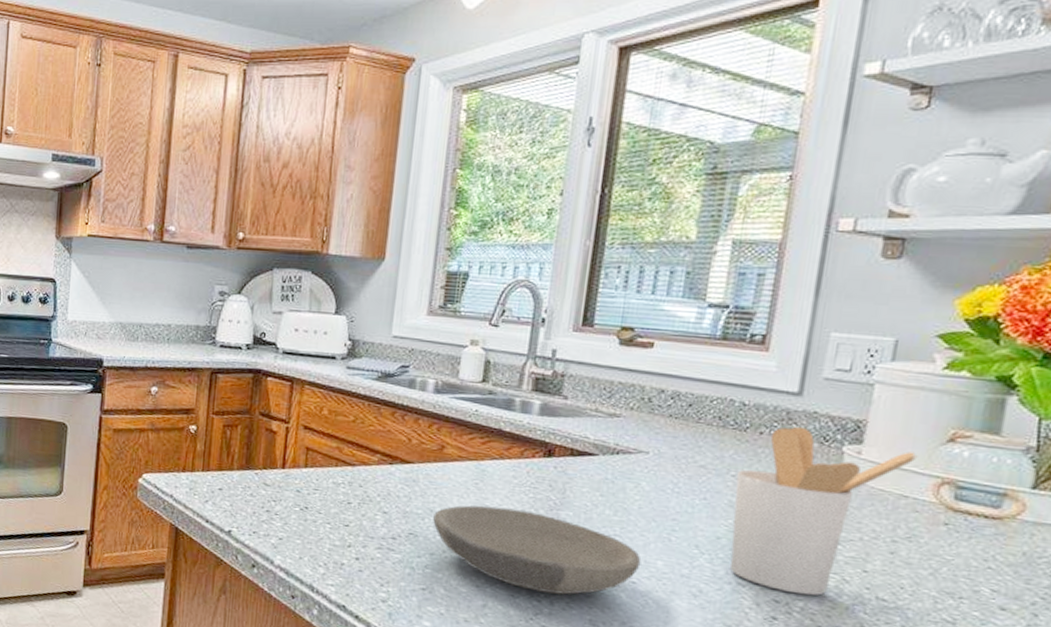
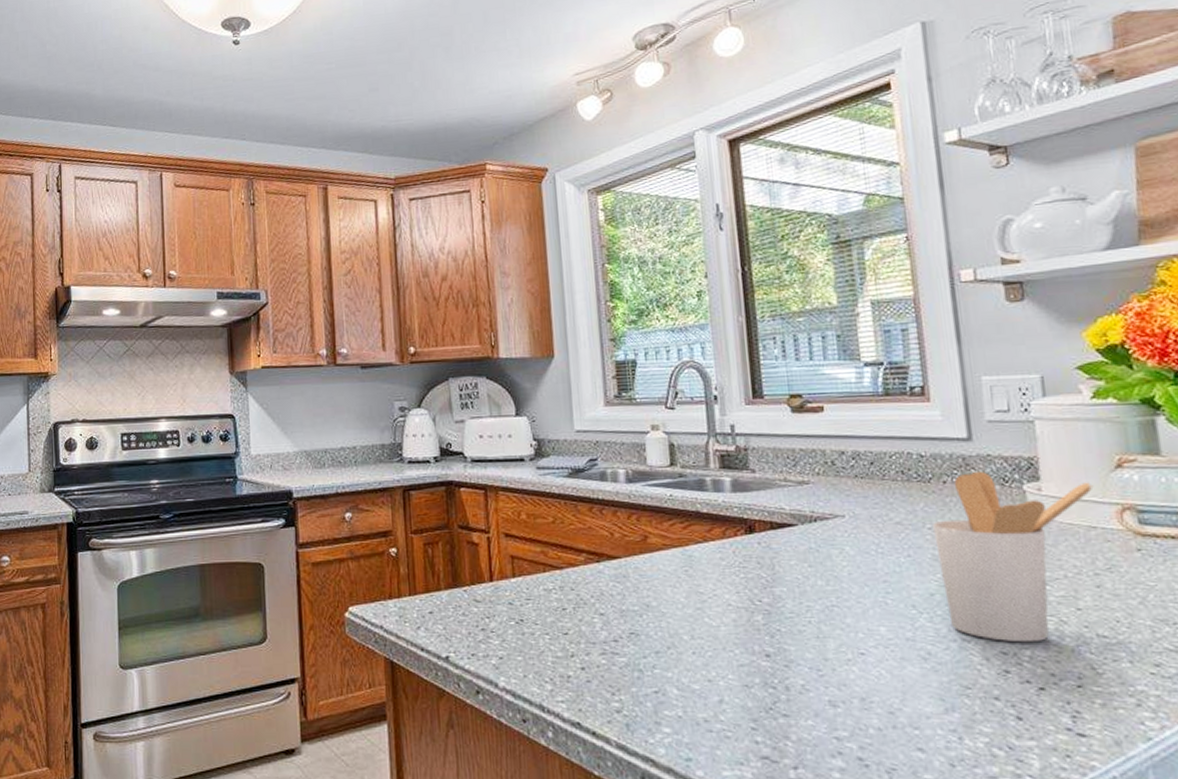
bowl: present [433,505,641,595] -> none [651,592,865,677]

